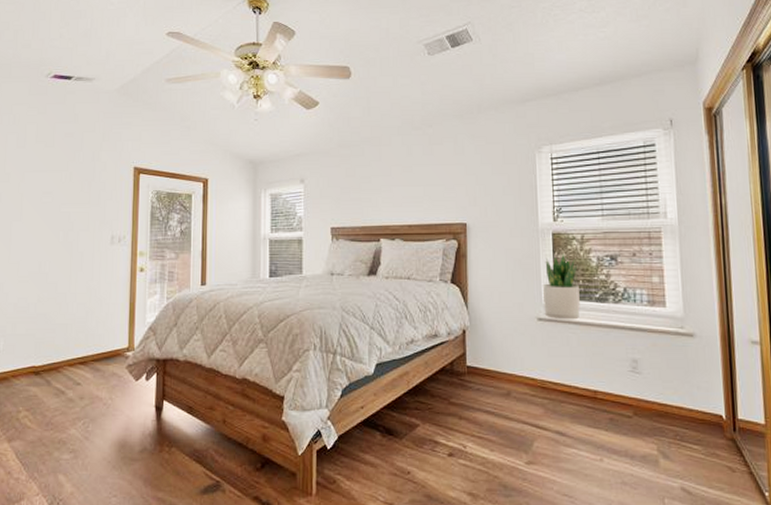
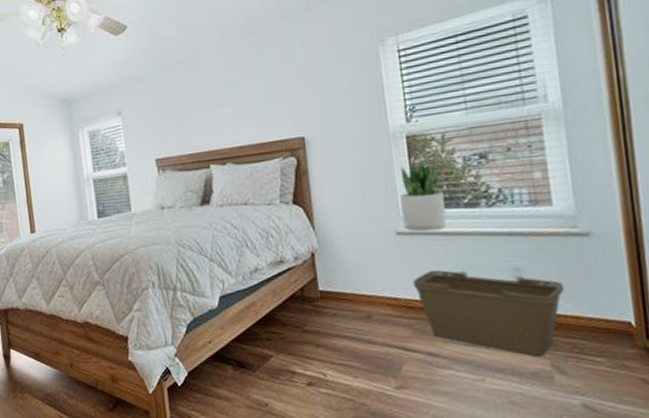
bicycle basket: none [548,356,672,441] -> present [412,270,565,356]

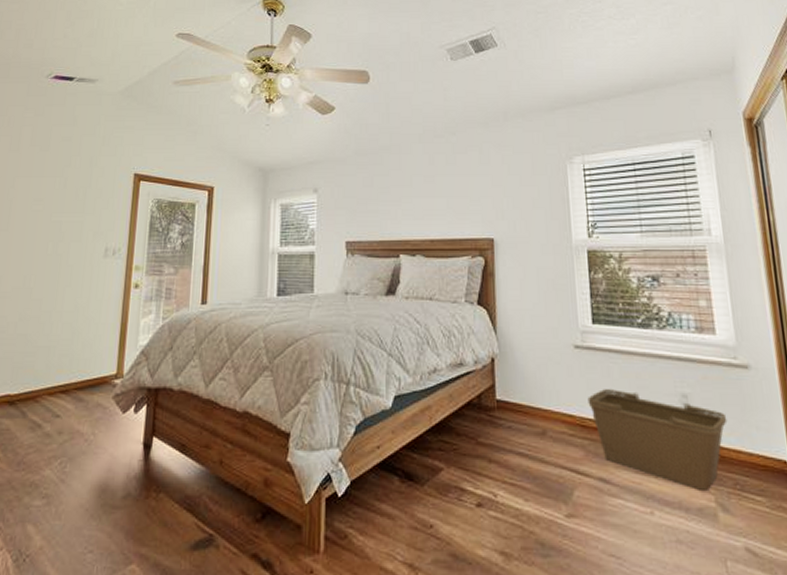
planter: present [400,158,447,232] -> none [579,273,621,348]

